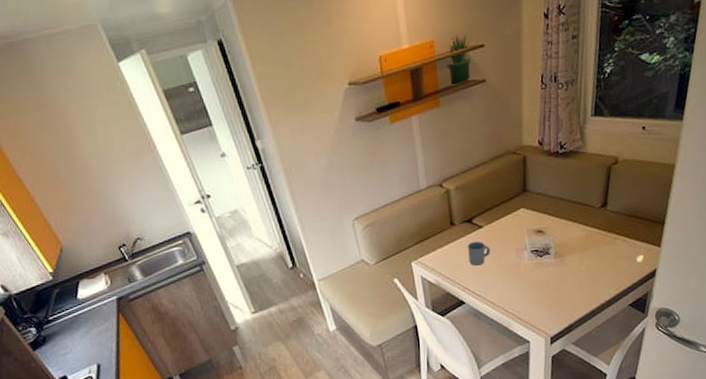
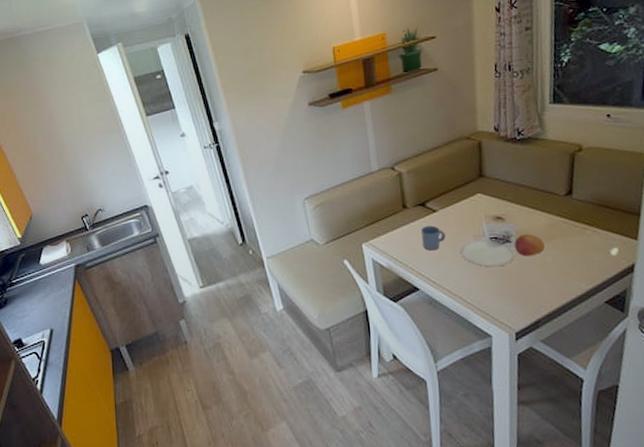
plate: none [503,252,553,279] -> present [460,239,515,267]
fruit: none [553,245,580,267] -> present [515,234,545,256]

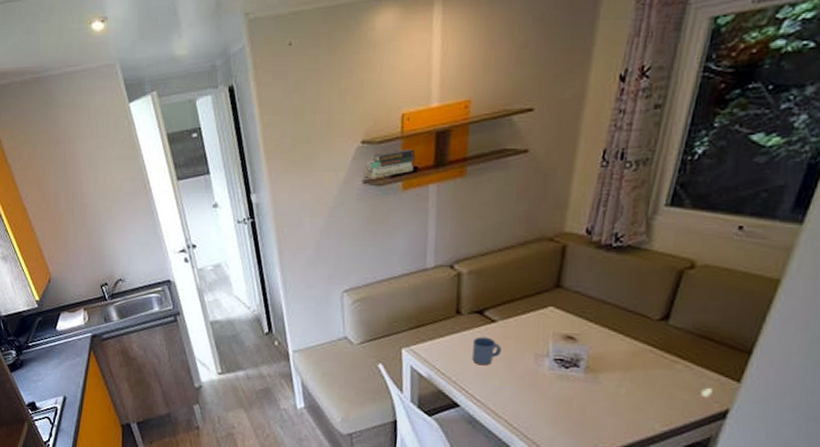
books: none [308,74,349,102] -> present [364,149,416,180]
planter: present [399,26,422,73] -> none [483,93,514,153]
plate: present [460,239,515,267] -> none [515,359,581,393]
fruit: present [515,234,545,256] -> none [583,360,620,386]

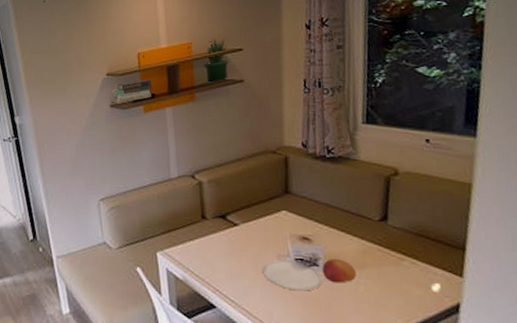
mug: present [472,336,502,366] -> none [221,239,247,267]
planter: none [483,93,514,153] -> present [205,37,228,83]
plate: none [515,359,581,393] -> present [262,259,322,291]
fruit: none [583,360,620,386] -> present [322,259,356,283]

